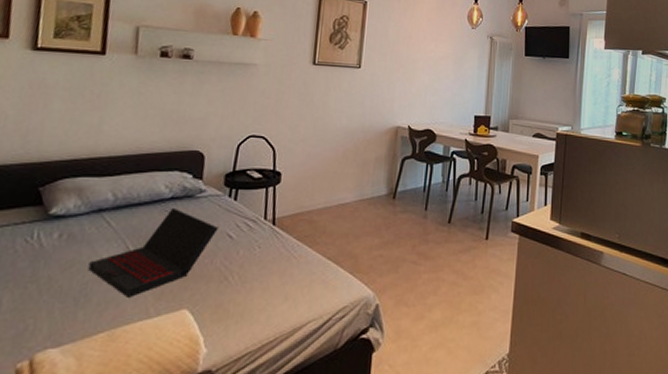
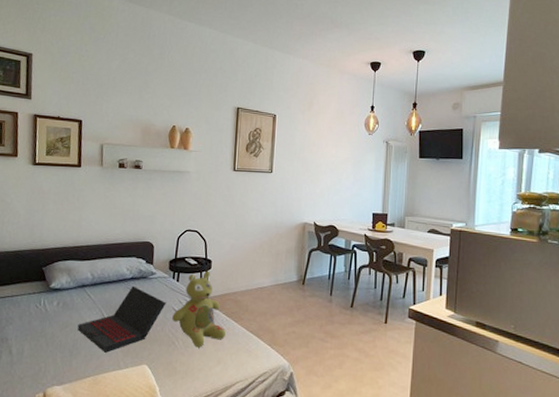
stuffed bear: none [226,185,296,282] -> present [172,271,226,348]

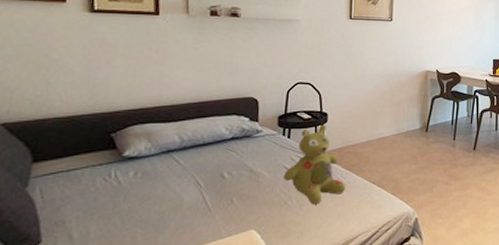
laptop: present [77,285,166,353] -> none [163,146,276,223]

